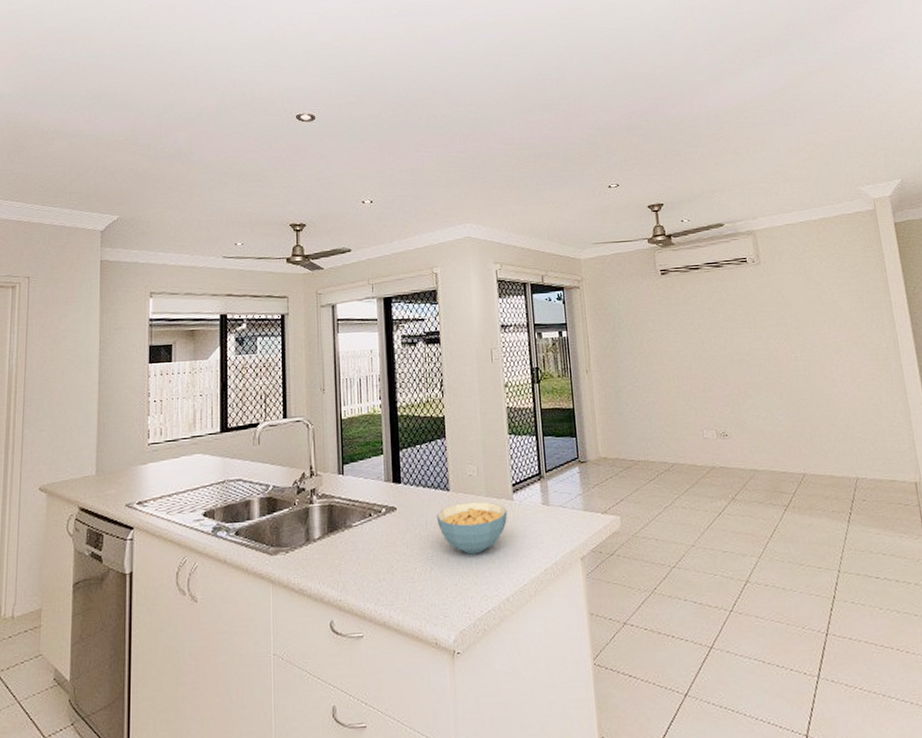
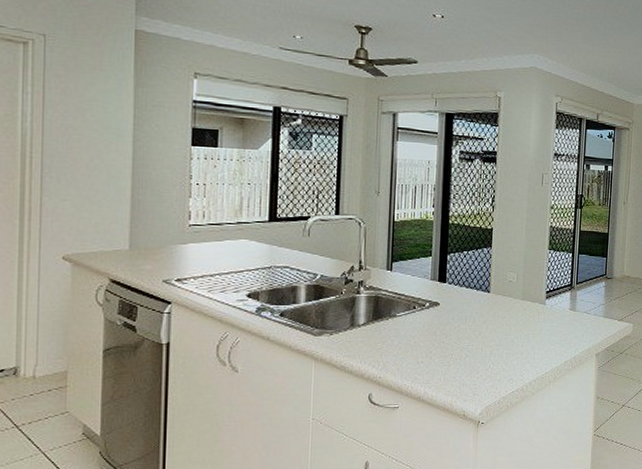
cereal bowl: present [436,501,508,555] -> none [475,304,539,346]

